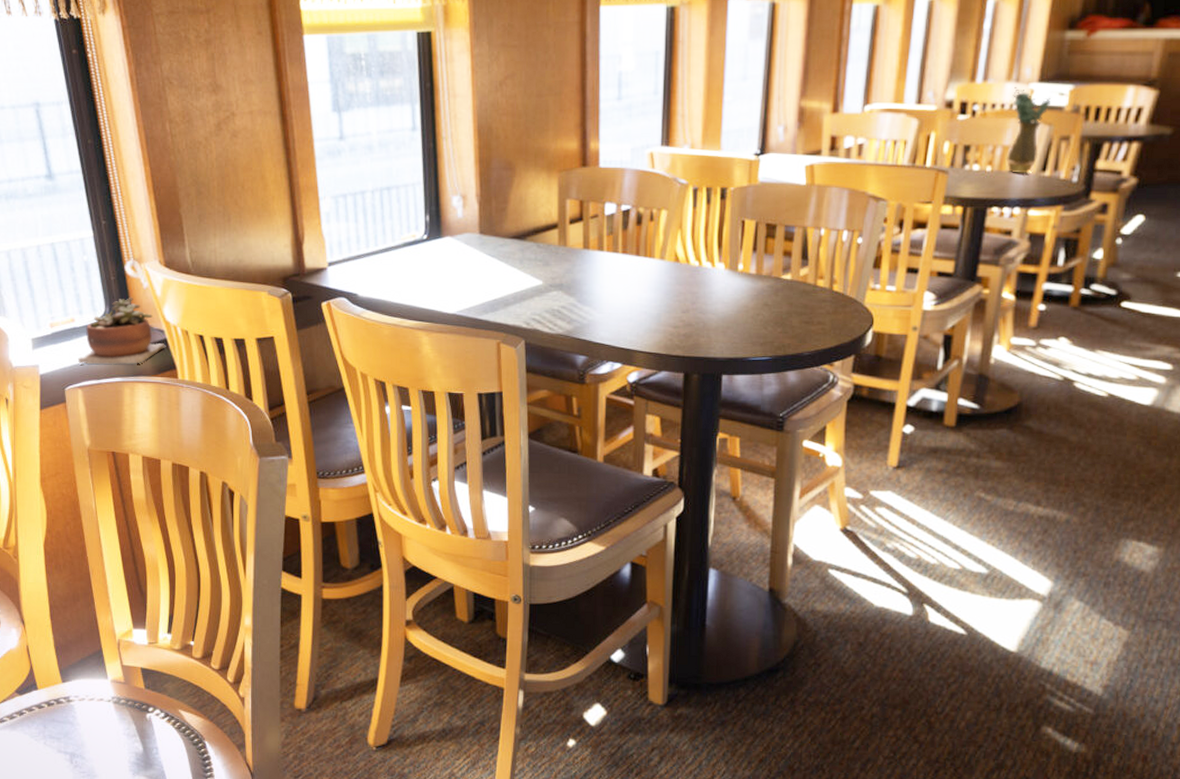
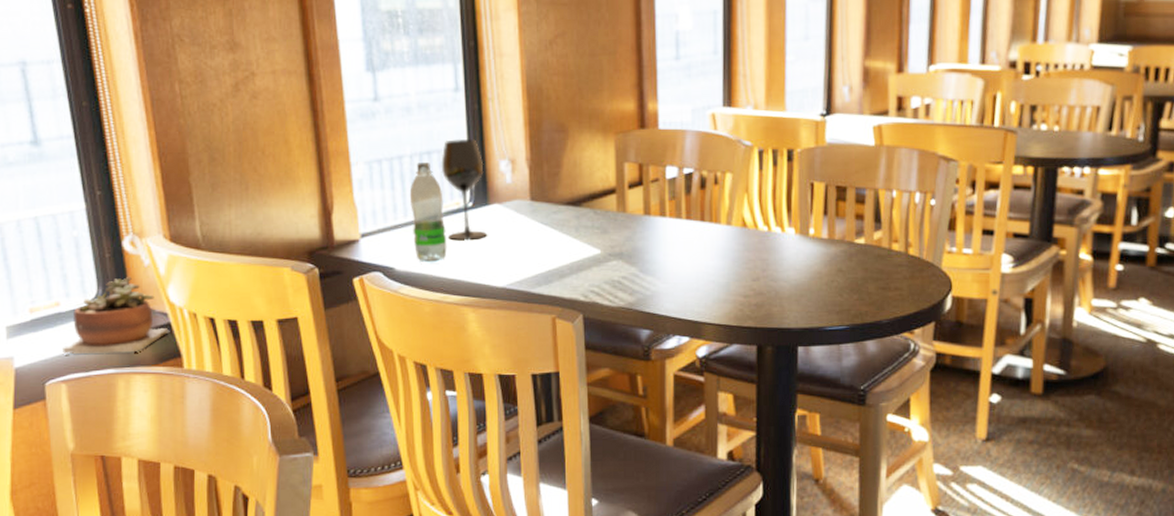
bottle: none [371,198,404,290] -> present [409,163,447,263]
wineglass: none [399,175,440,270] -> present [441,138,487,241]
vase: present [1006,87,1051,173] -> none [1072,48,1111,133]

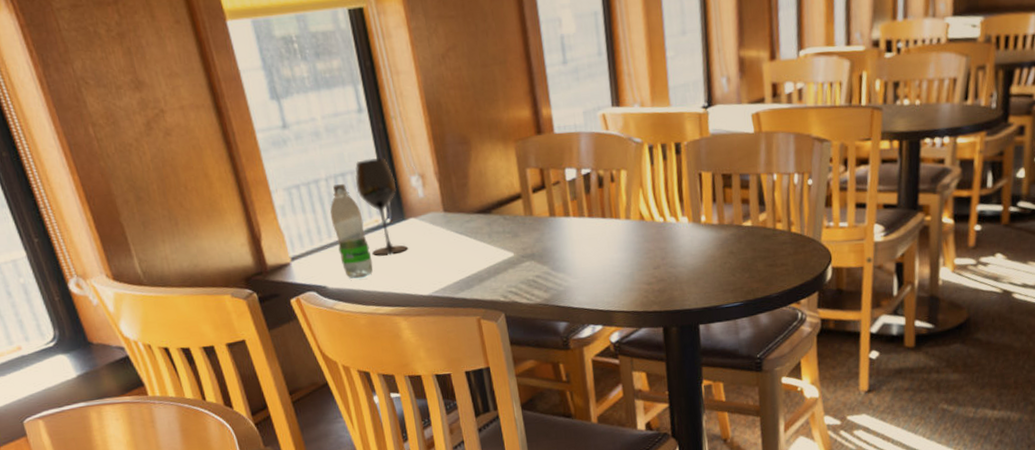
succulent plant: present [63,276,170,355] -> none [33,316,130,394]

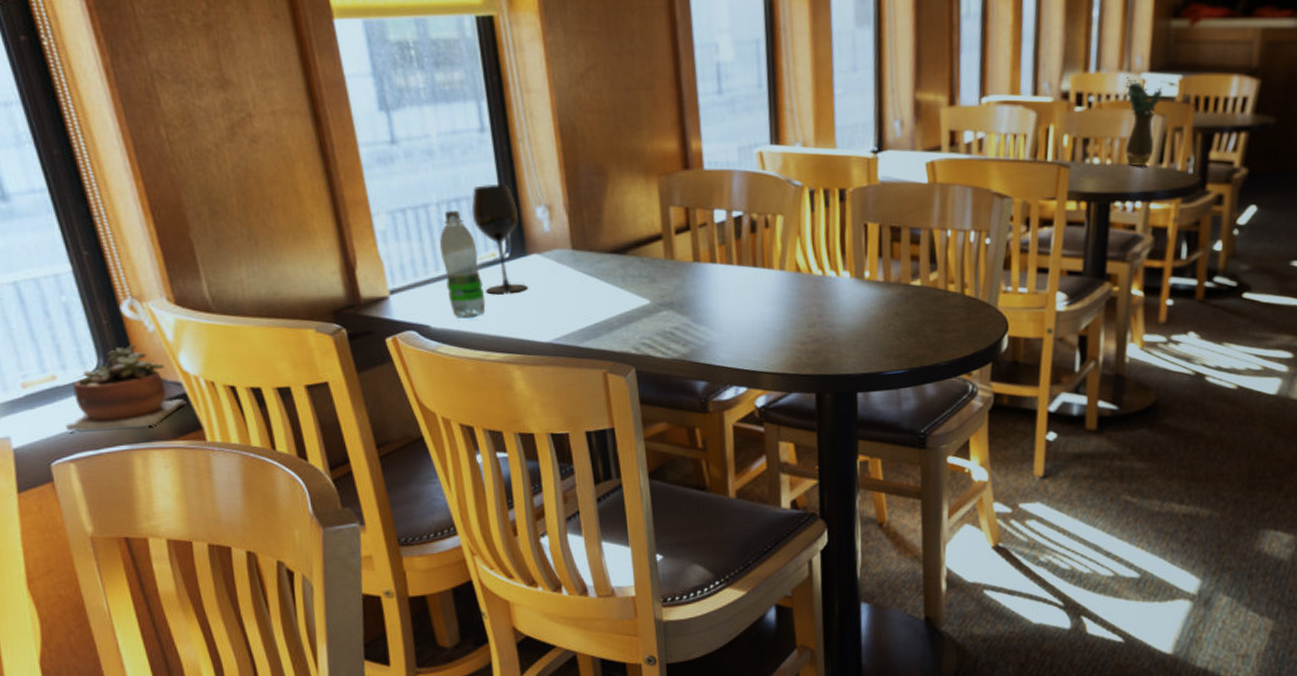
succulent plant: none [33,316,130,394] -> present [66,344,187,432]
vase: none [931,22,965,105] -> present [1124,77,1162,166]

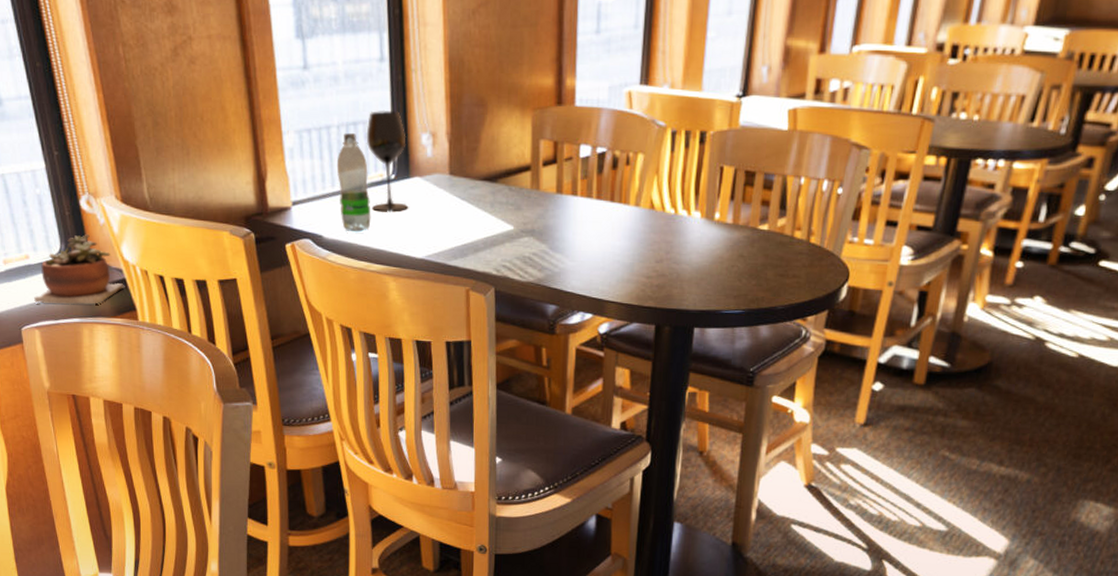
vase: present [1124,77,1162,166] -> none [994,30,1045,123]

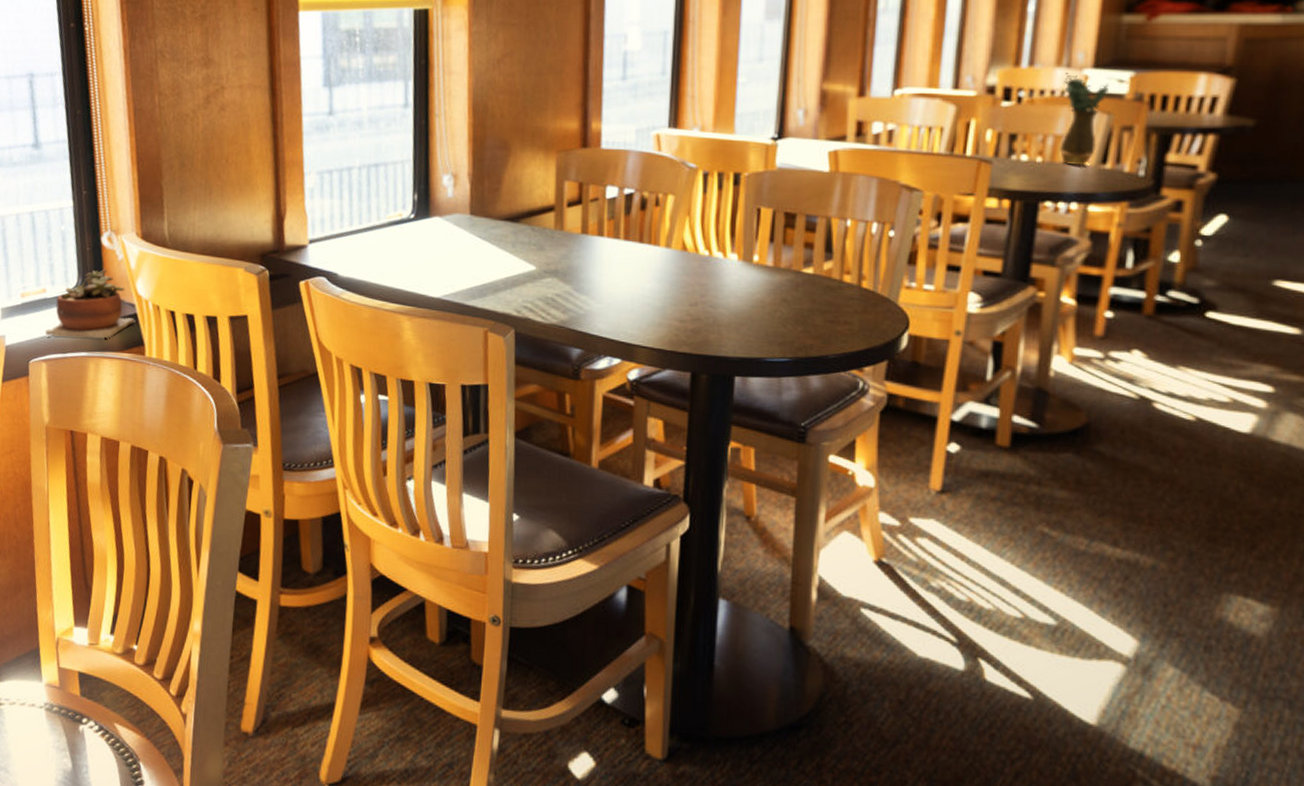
bottle: present [336,133,371,233] -> none [355,174,389,271]
wineglass: present [366,110,408,212] -> none [386,152,428,251]
vase: none [994,30,1045,123] -> present [1058,73,1108,165]

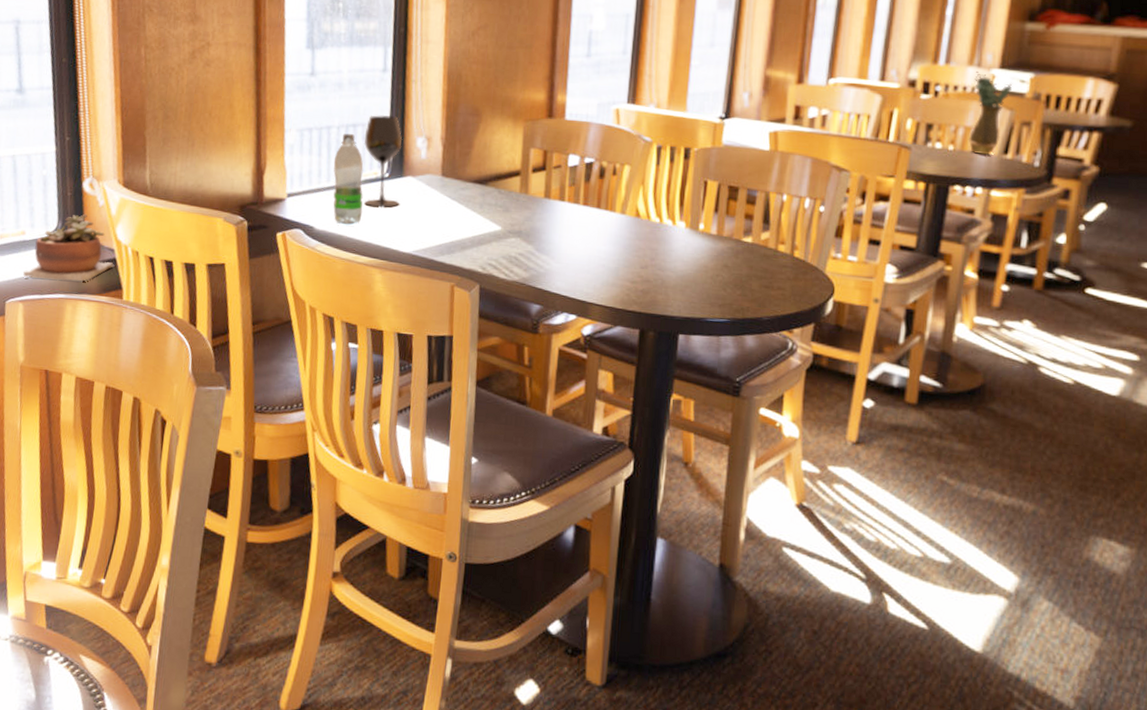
bottle: none [355,174,389,271] -> present [333,134,364,226]
wineglass: none [386,152,428,251] -> present [363,114,403,208]

